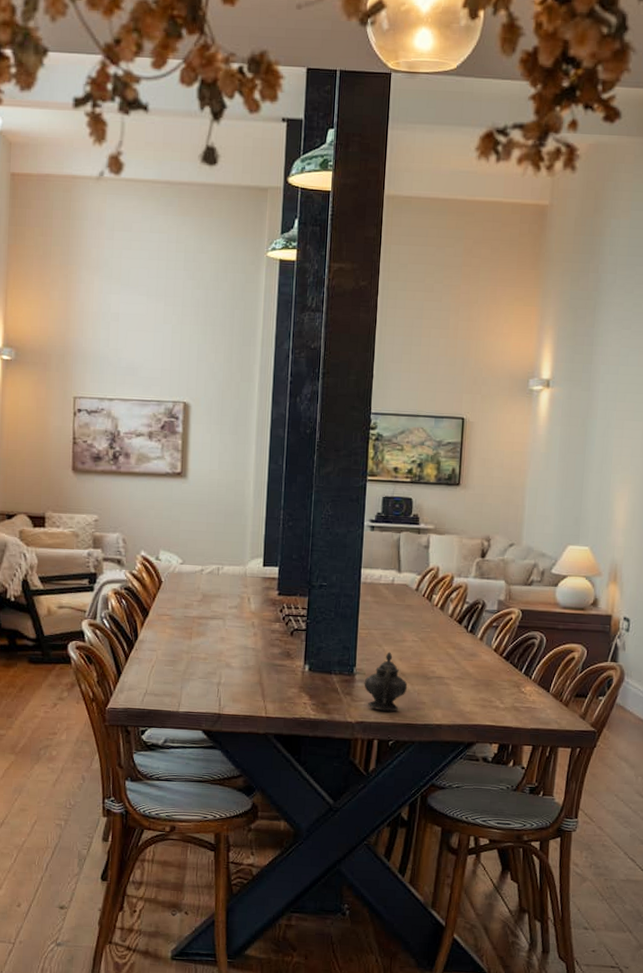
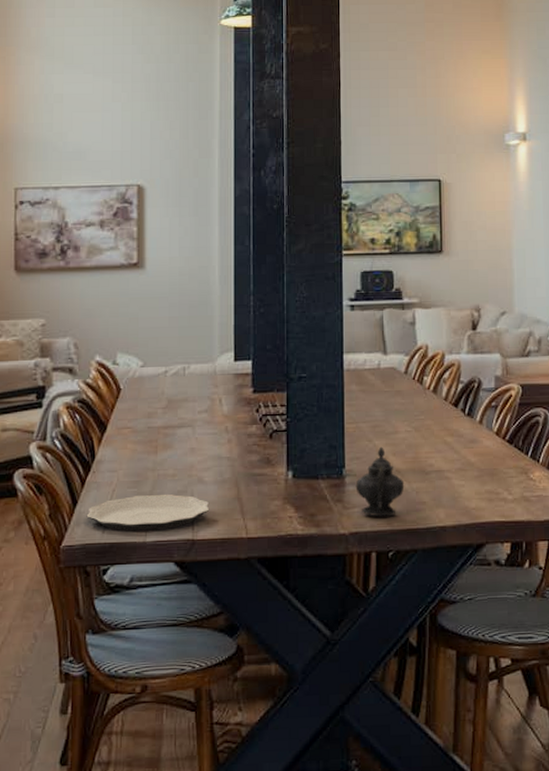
plate: none [129,672,235,703] -> present [86,494,210,531]

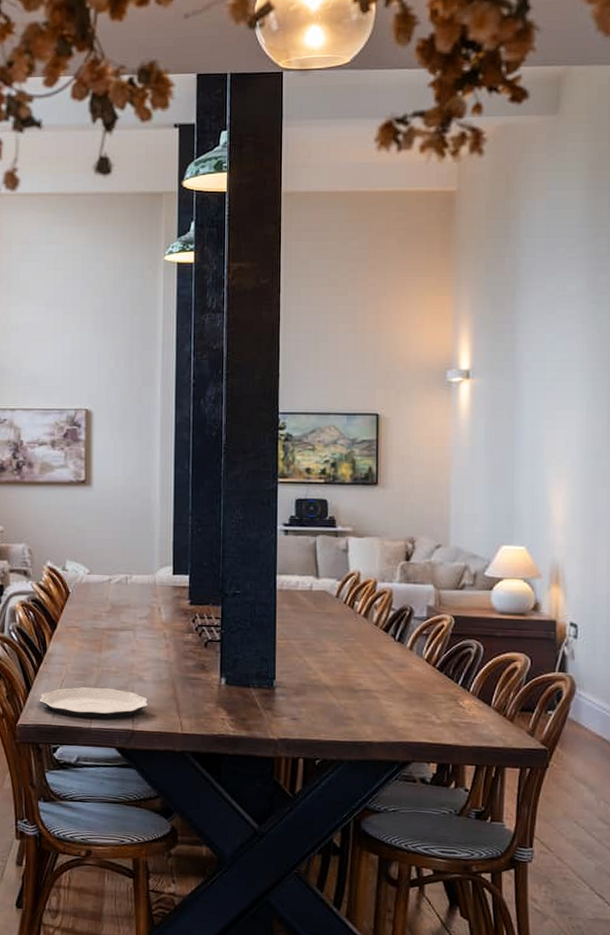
teapot: present [355,446,405,517] -> none [285,663,333,728]

